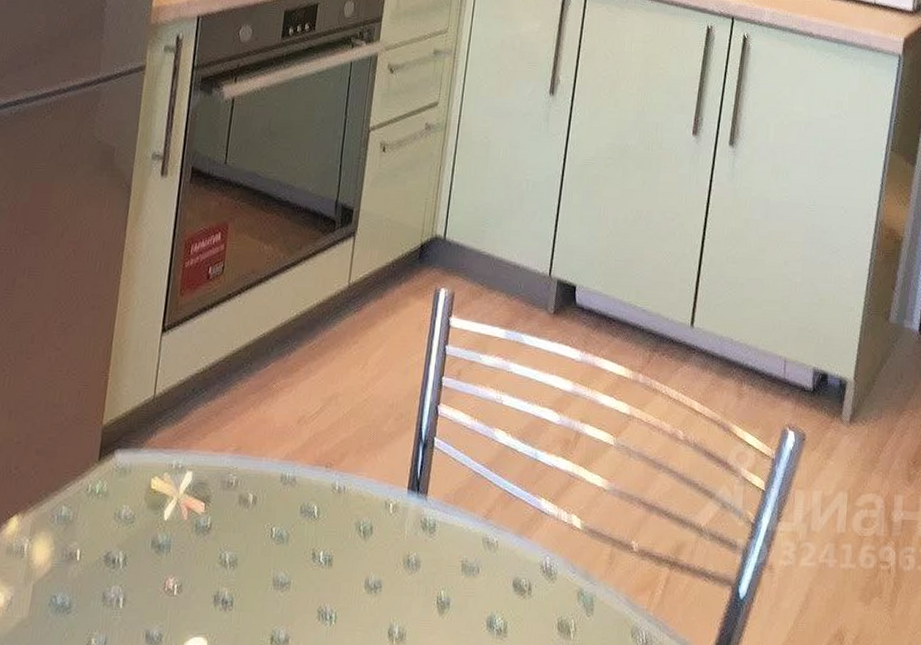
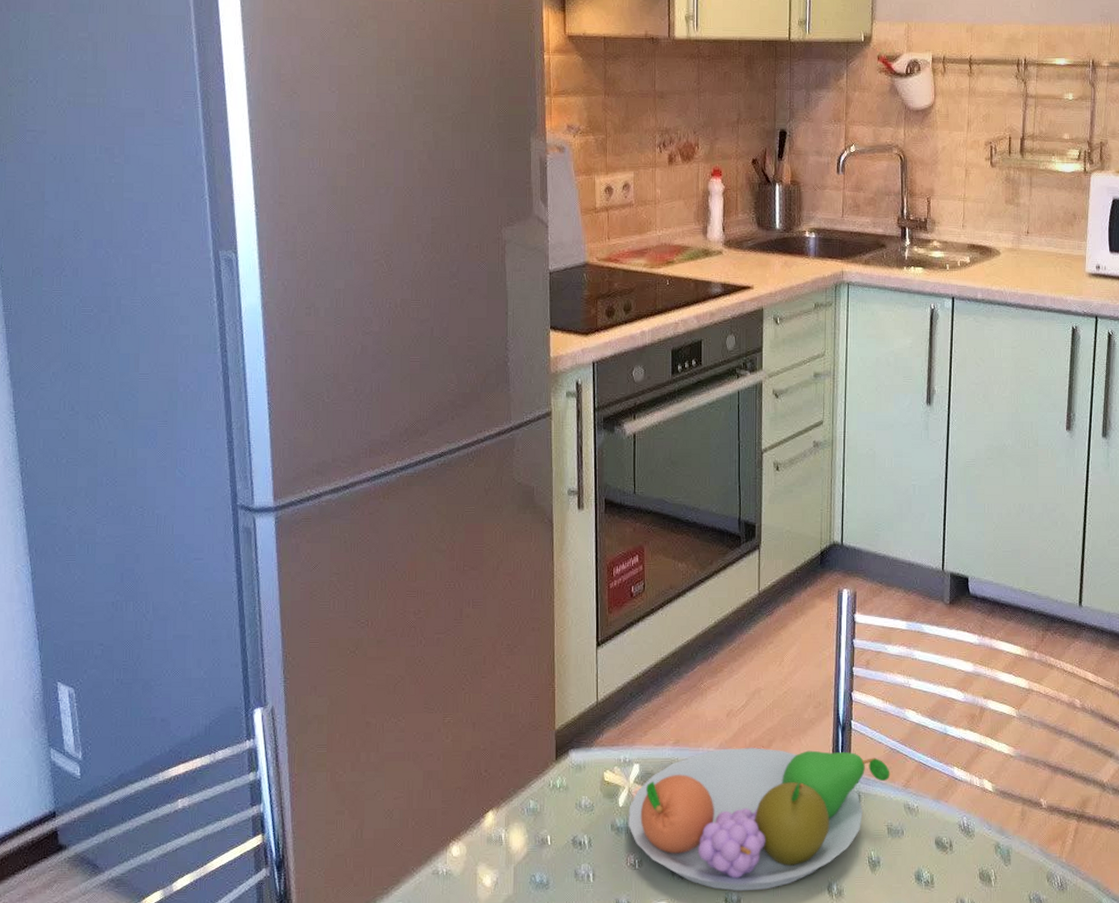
fruit bowl: none [171,460,471,630] -> present [628,748,890,892]

